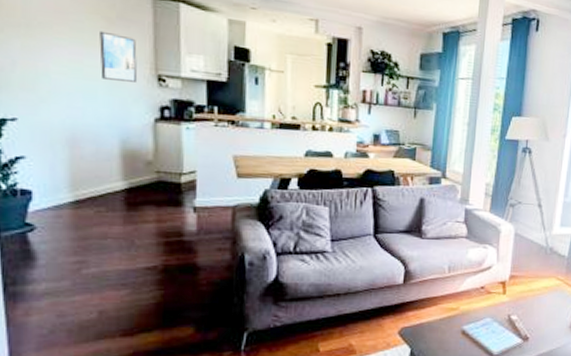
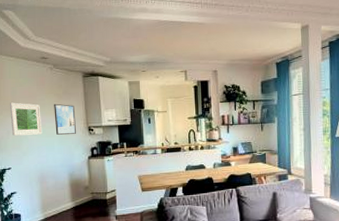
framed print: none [17,15,77,75] -> present [9,102,42,136]

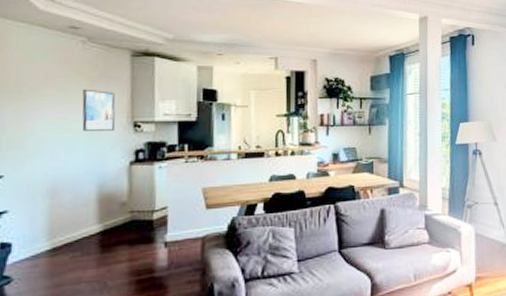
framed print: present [9,102,42,136] -> none [10,84,61,130]

